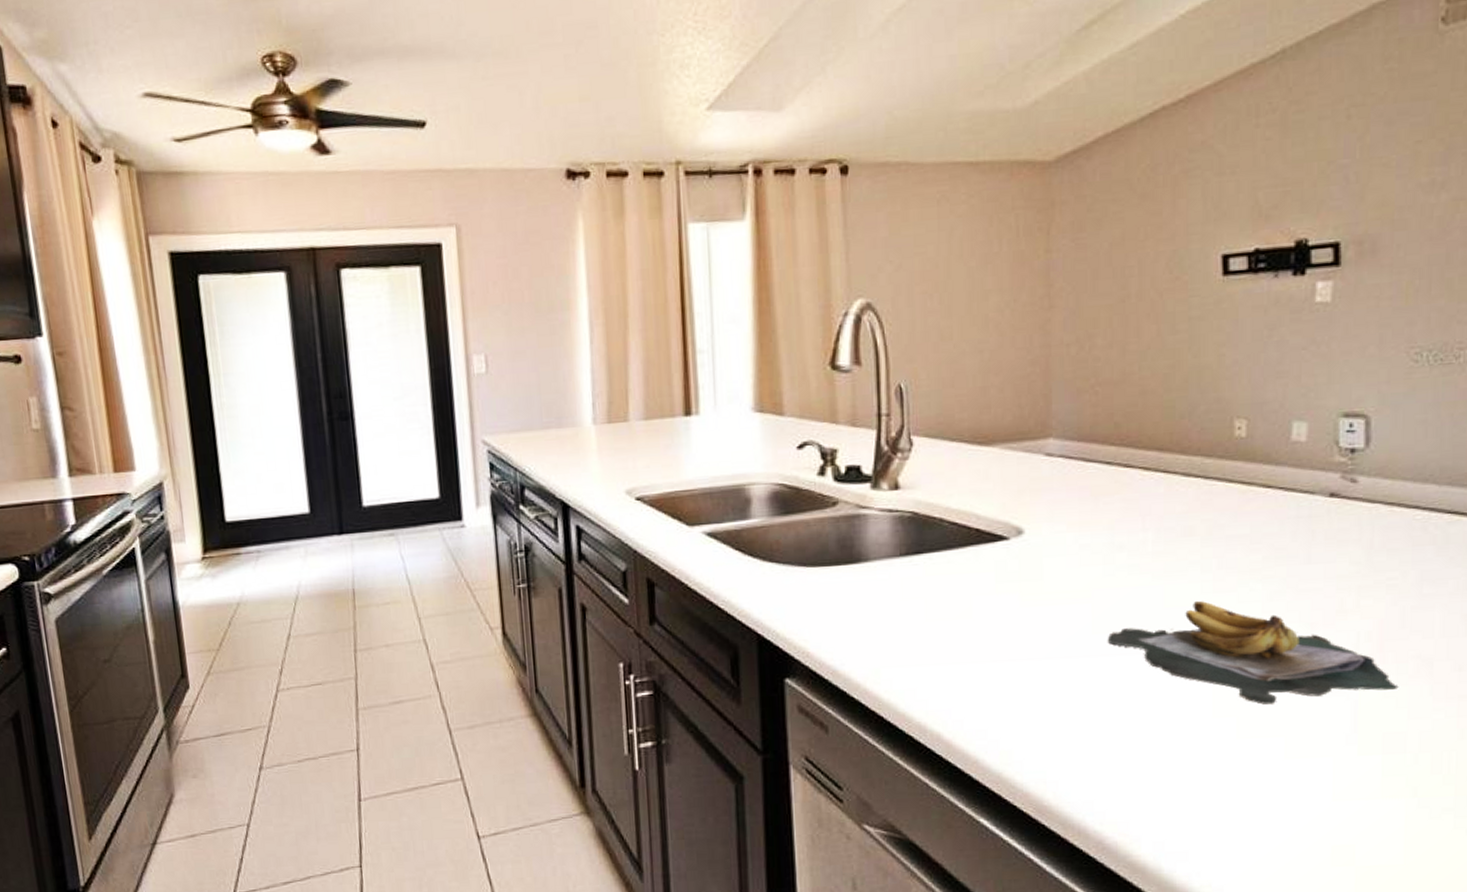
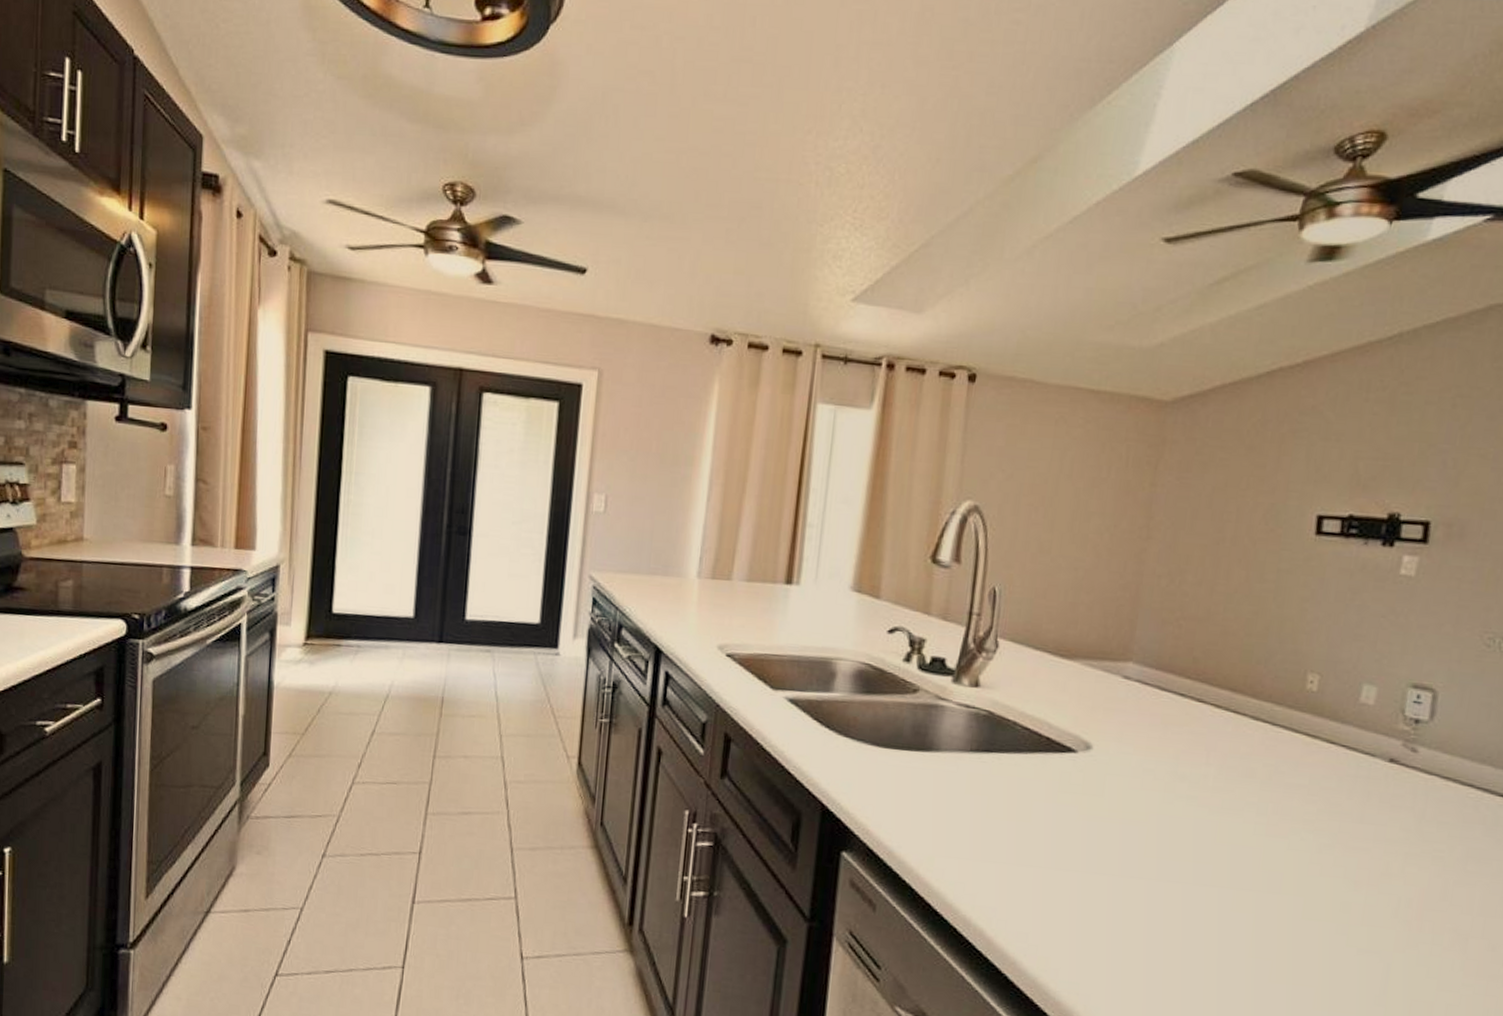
banana bunch: present [1108,600,1399,705] -> none [1158,841,1432,959]

